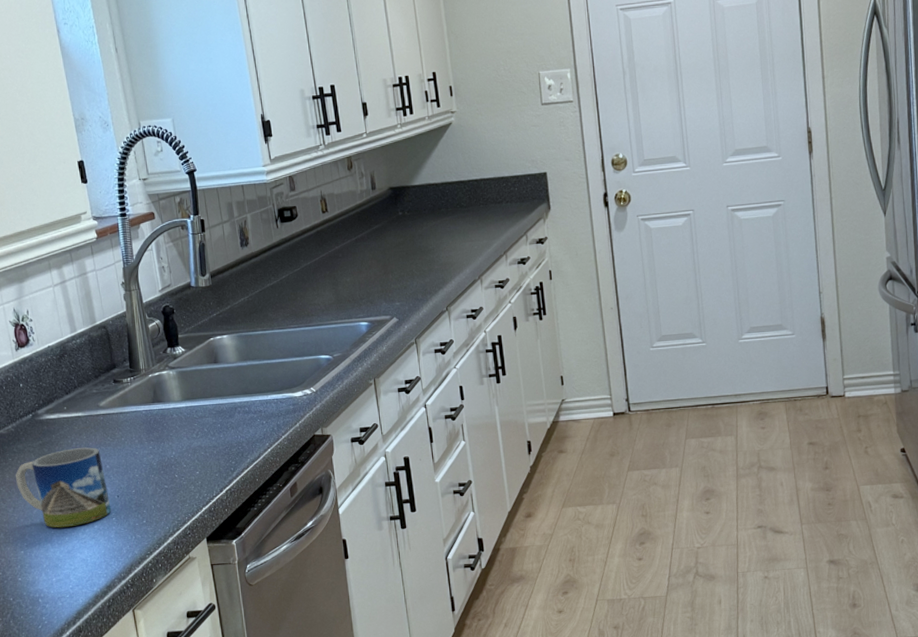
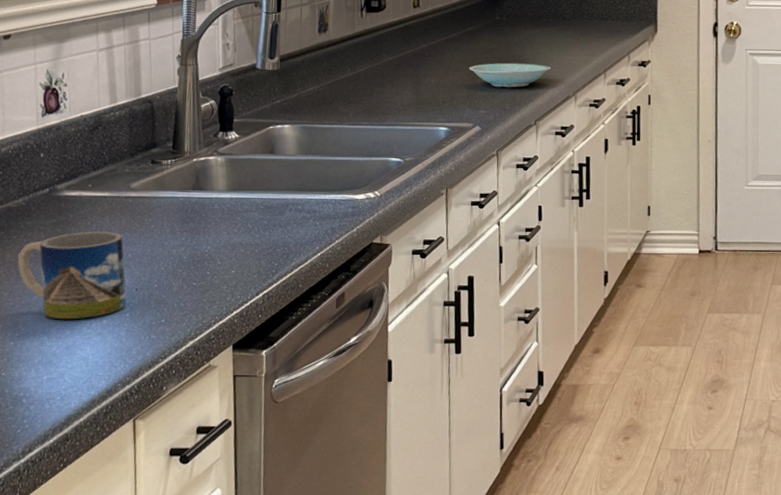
bowl: none [380,253,455,279] -> present [469,62,551,88]

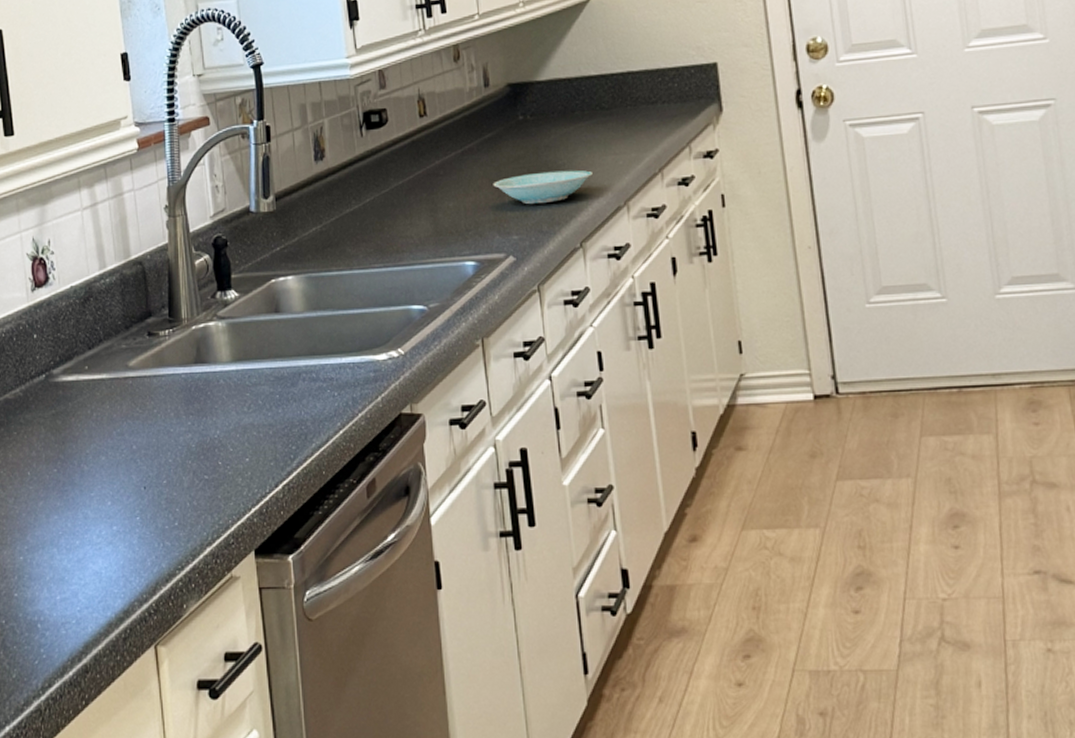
mug: present [18,231,127,320] -> none [20,420,136,528]

